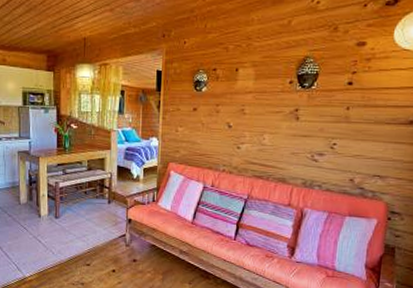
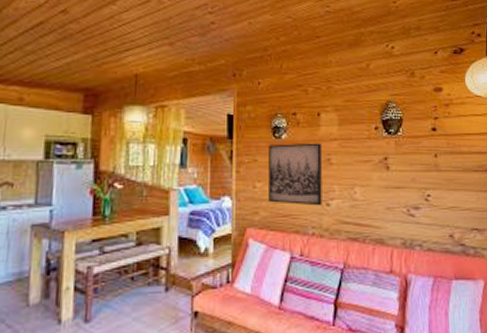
wall art: none [188,95,238,149] -> present [269,143,323,206]

